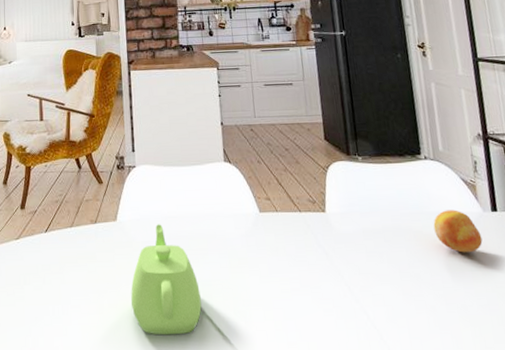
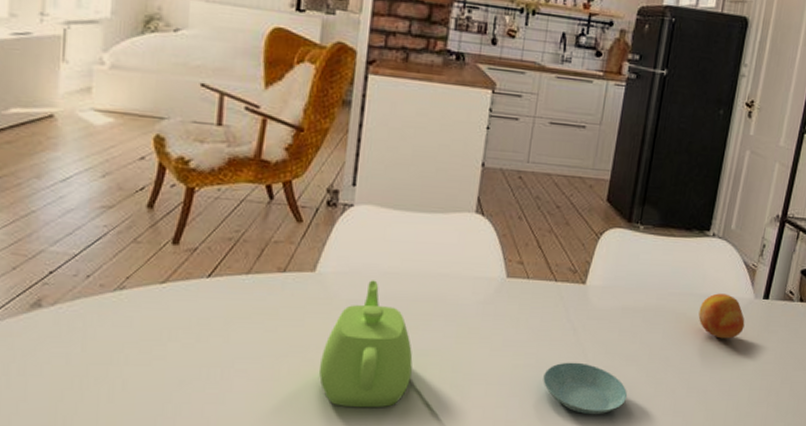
saucer: none [310,284,392,335] -> present [543,362,628,415]

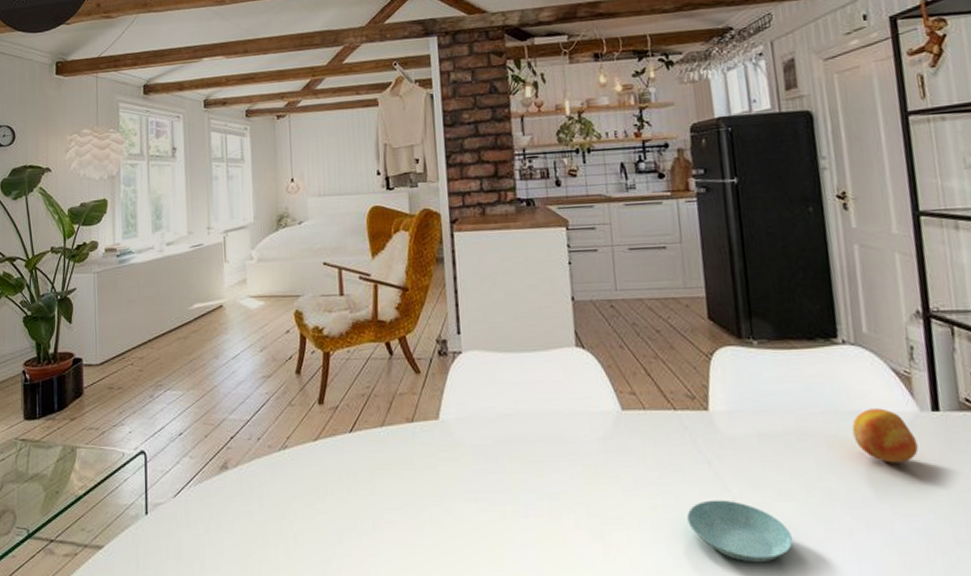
teapot: present [319,280,413,408] -> none [458,423,548,558]

